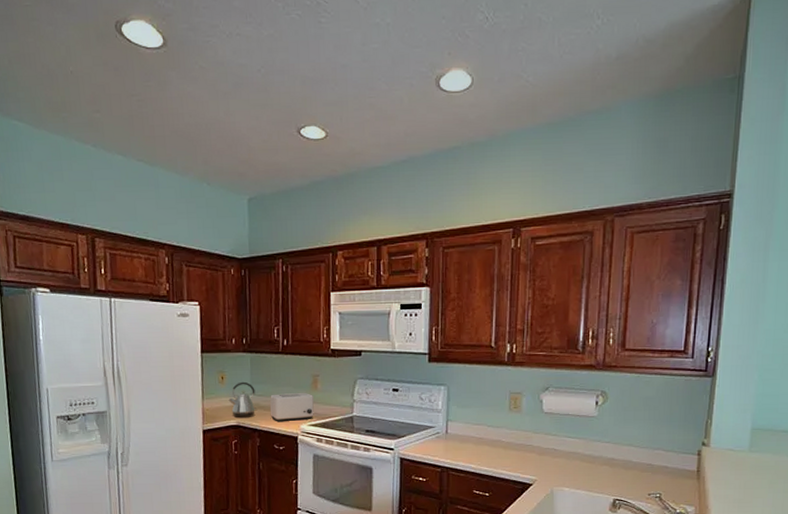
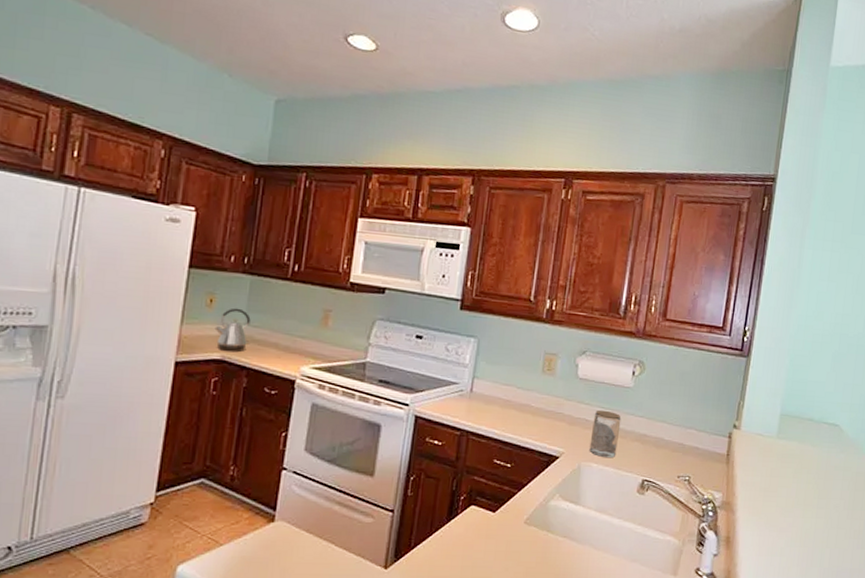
toaster: present [270,392,314,422] -> none [265,326,322,361]
jar: none [560,439,588,481] -> present [589,410,621,457]

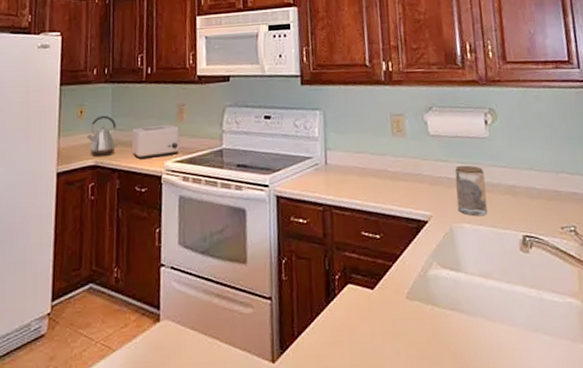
toaster: none [265,326,322,361] -> present [131,124,180,160]

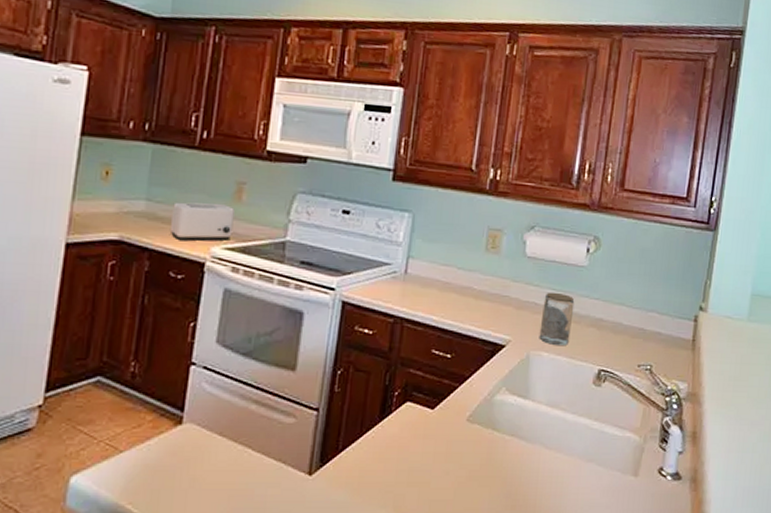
kettle: present [87,115,118,158] -> none [111,181,153,232]

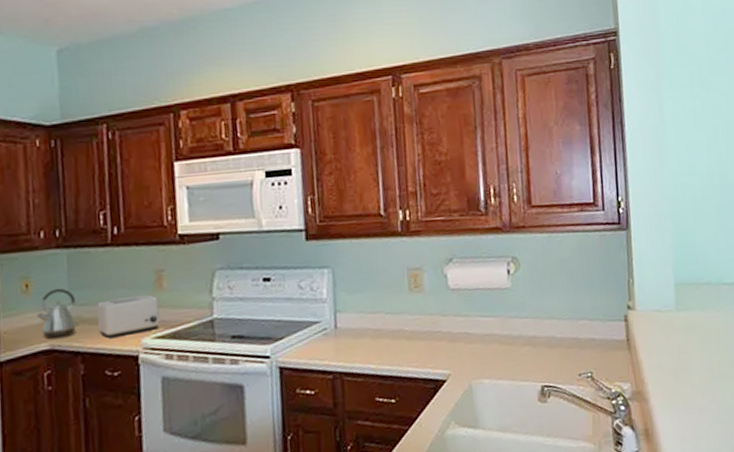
kettle: none [111,181,153,232] -> present [36,288,80,340]
jar: present [539,292,575,345] -> none [475,318,508,371]

